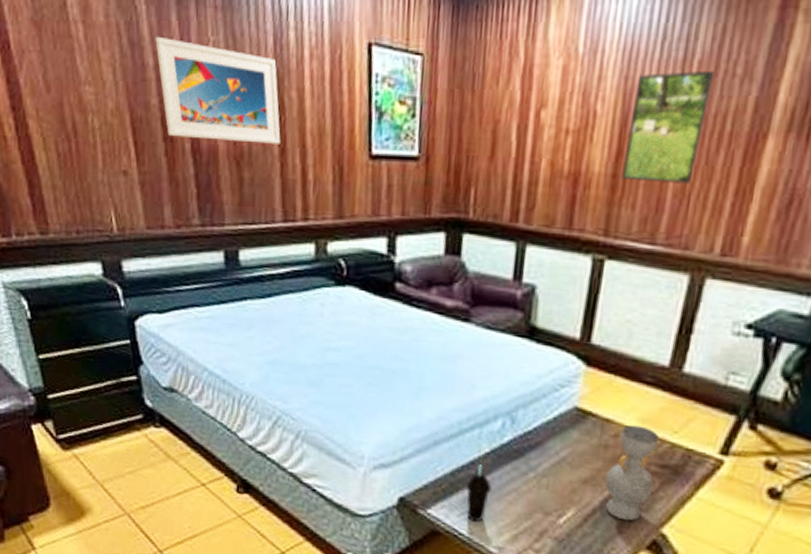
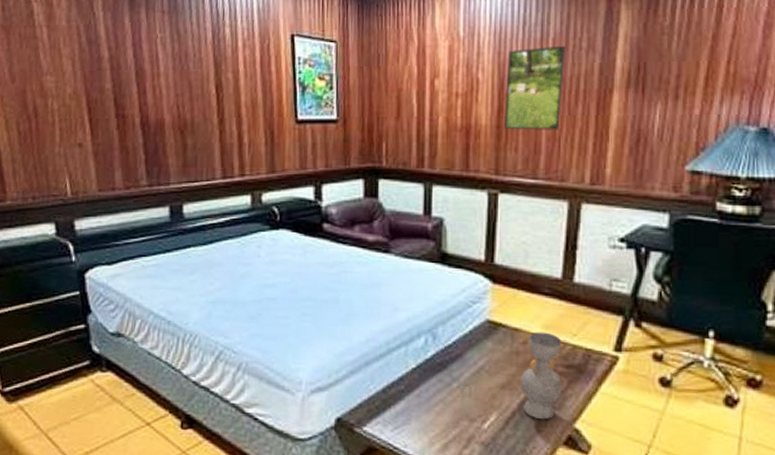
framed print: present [155,36,281,144] -> none [110,35,219,115]
cup: present [466,464,492,522] -> none [397,380,420,435]

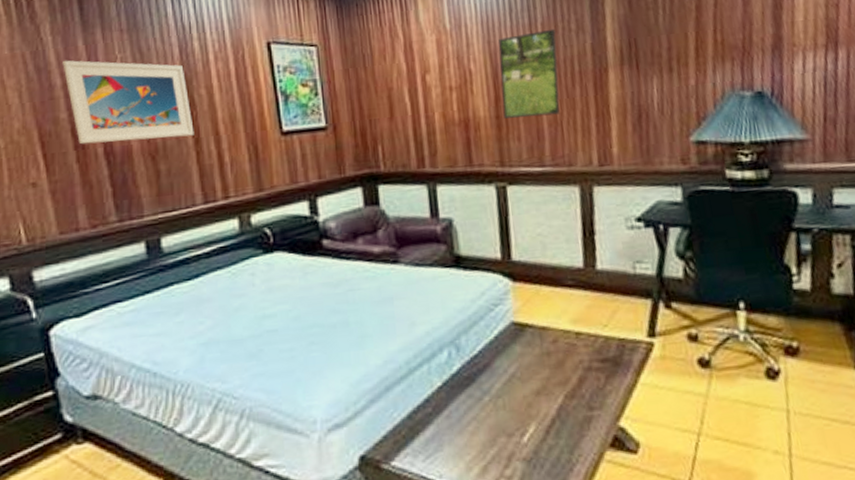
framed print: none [110,35,219,115] -> present [63,60,194,145]
decorative vase: present [520,331,562,420] -> none [555,326,601,424]

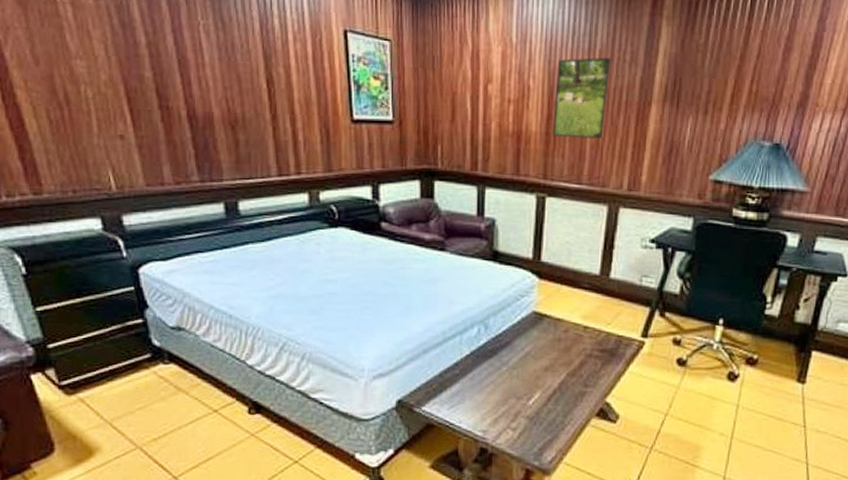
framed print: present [63,60,194,145] -> none [147,18,272,111]

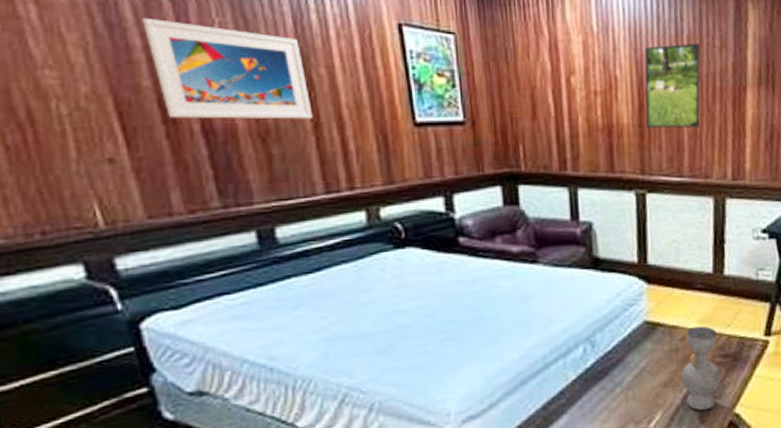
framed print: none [147,18,272,111] -> present [142,17,313,119]
decorative vase: none [561,321,598,396] -> present [681,326,721,411]

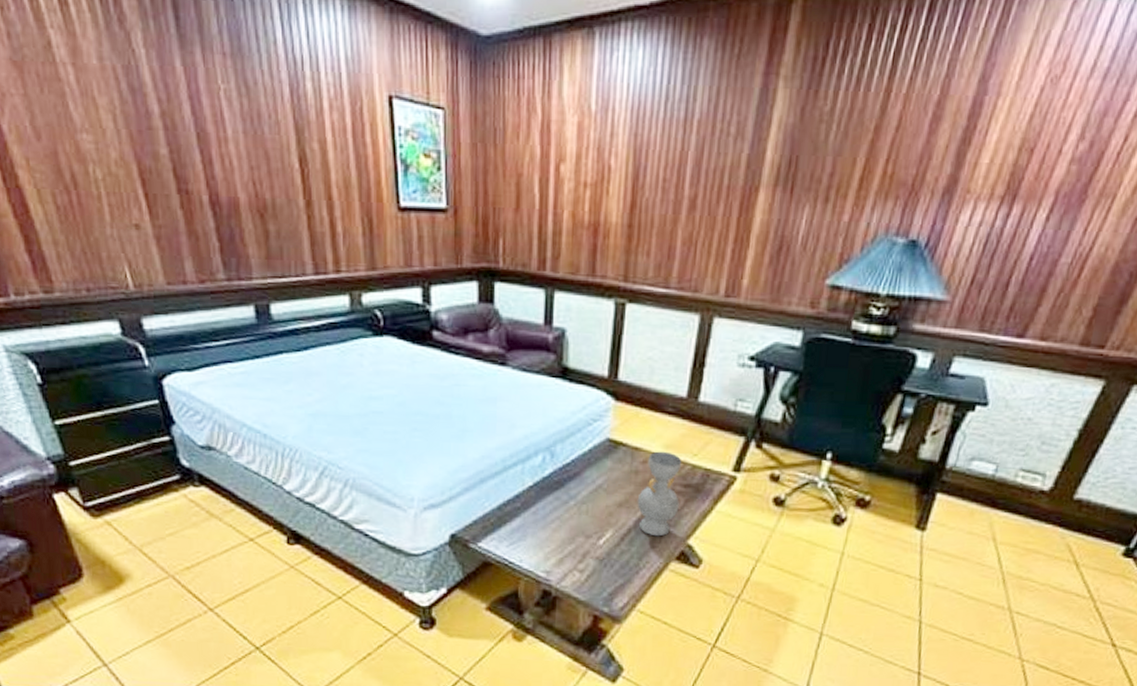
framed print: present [142,17,313,119] -> none [159,82,305,196]
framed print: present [644,43,701,129] -> none [637,129,713,233]

